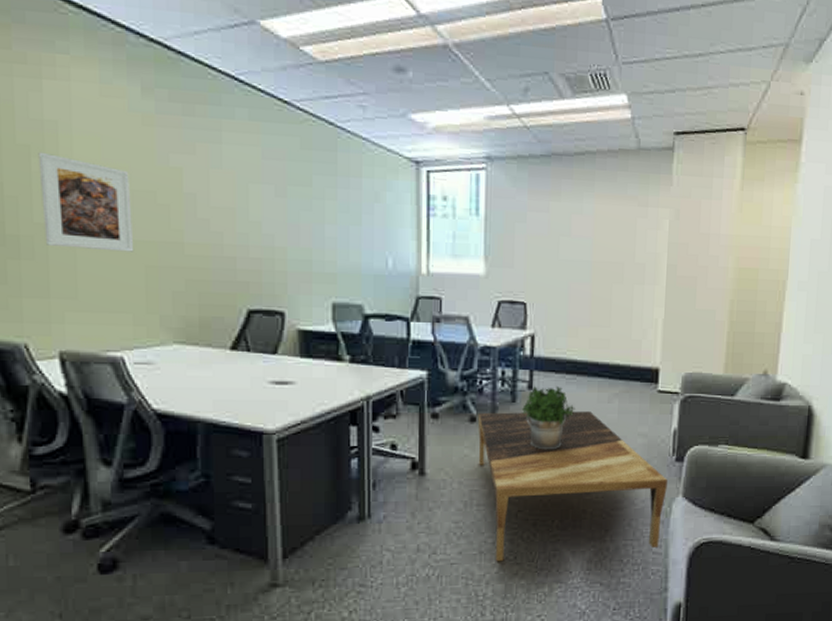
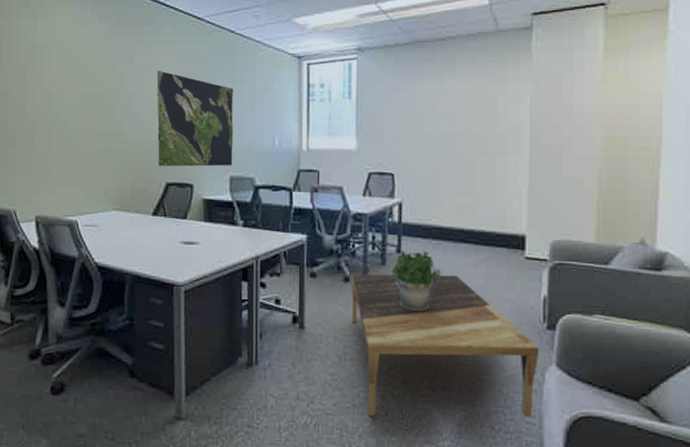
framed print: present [38,152,134,252] -> none [31,69,89,140]
world map: none [229,165,336,291] -> present [156,70,234,167]

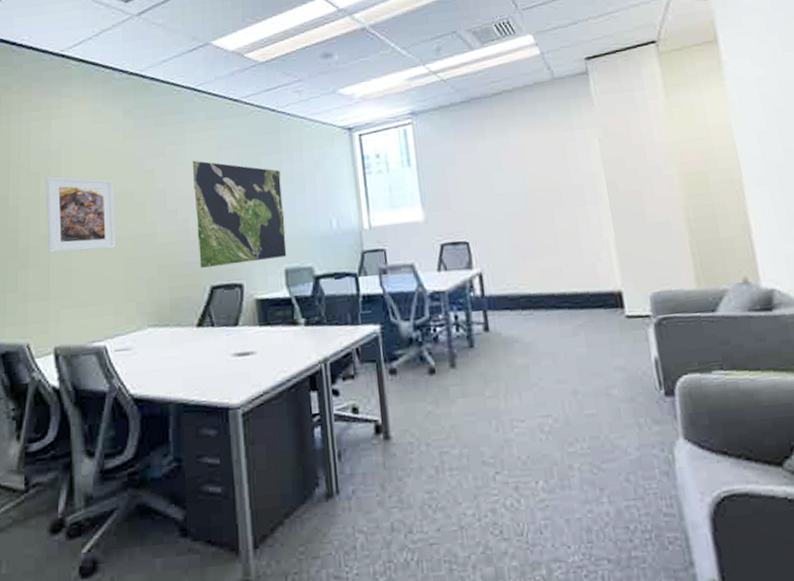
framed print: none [31,69,89,140] -> present [45,176,116,253]
coffee table: present [351,273,539,417] -> none [436,348,670,539]
potted plant: present [390,250,442,312] -> none [480,324,539,398]

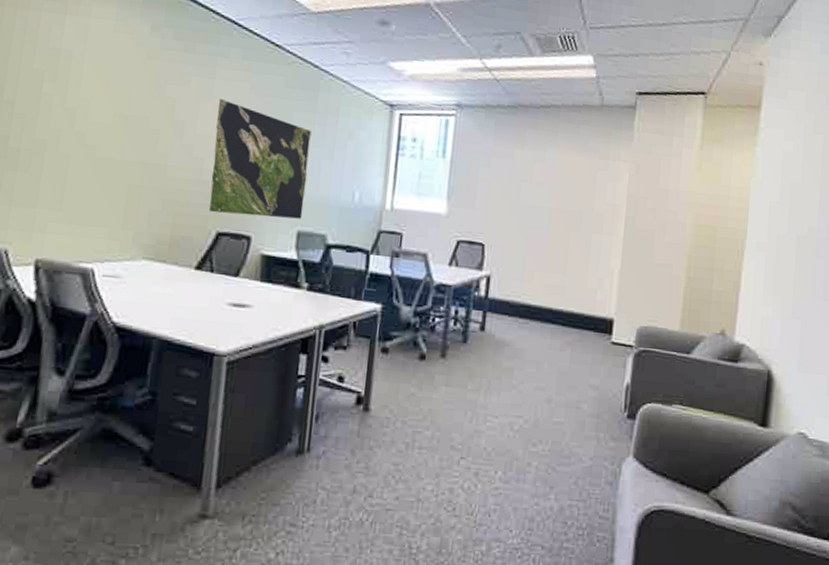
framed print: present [45,176,116,253] -> none [42,76,128,171]

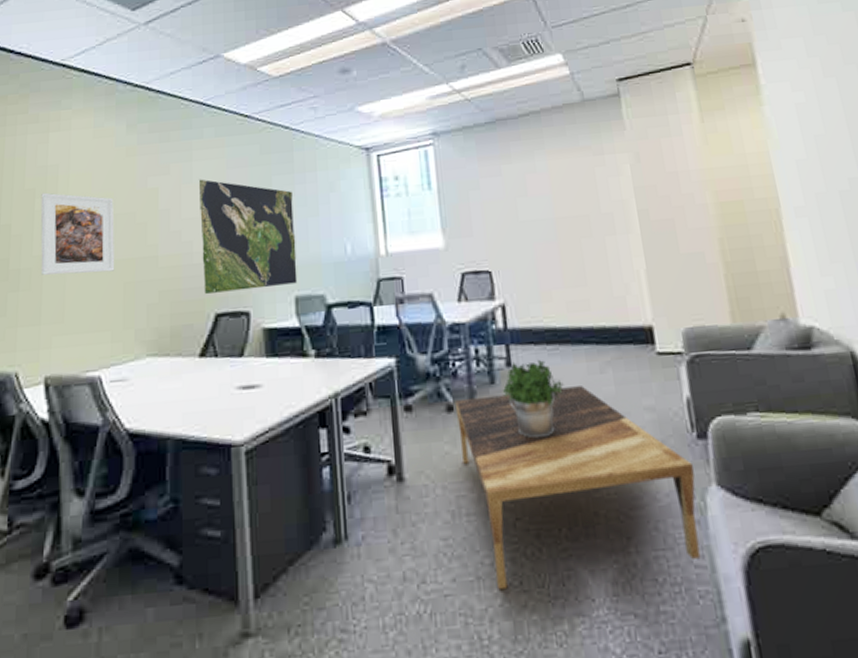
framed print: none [42,76,128,171] -> present [40,192,115,275]
coffee table: none [425,351,618,512] -> present [454,386,701,590]
potted plant: none [471,328,527,396] -> present [502,359,564,439]

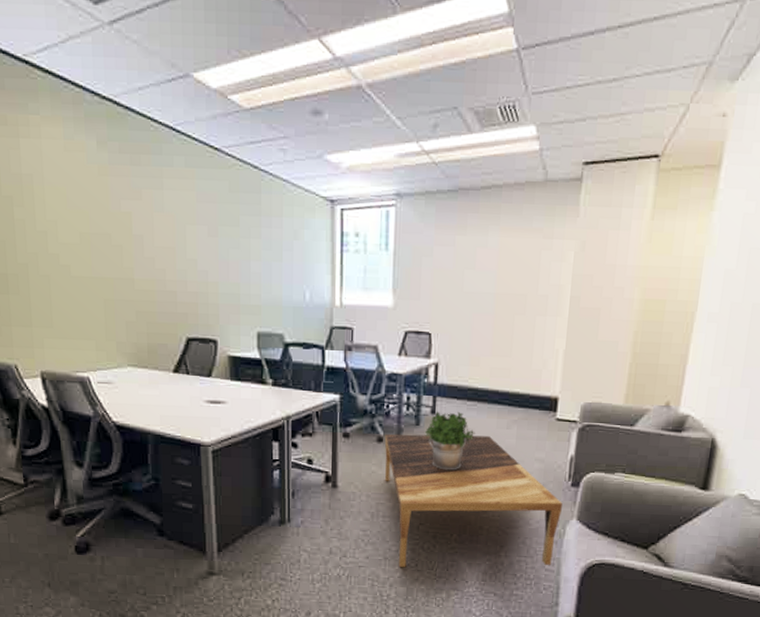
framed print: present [40,192,115,275] -> none [19,202,95,287]
world map: present [198,179,298,294] -> none [169,209,260,321]

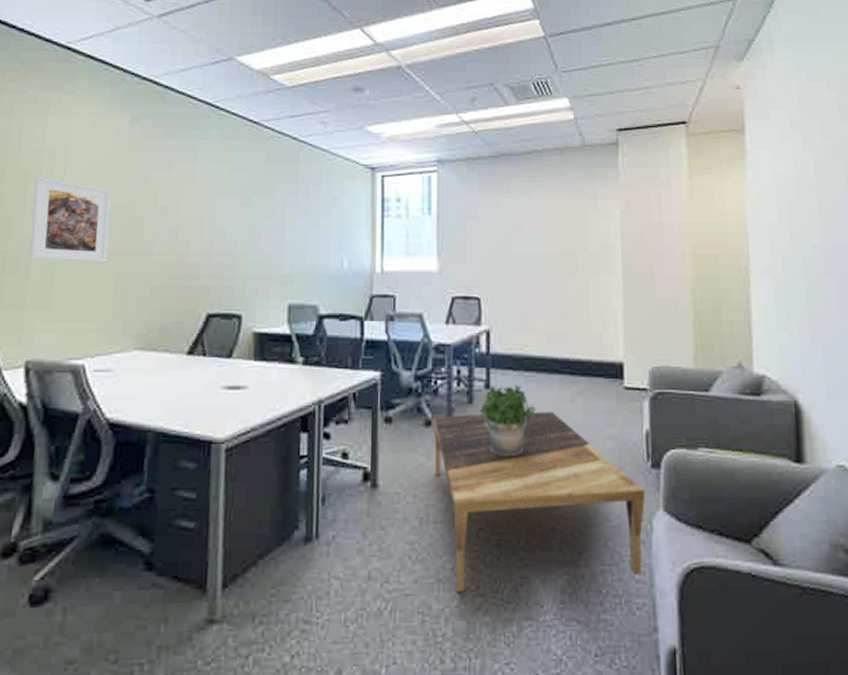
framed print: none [19,202,95,287] -> present [29,176,112,262]

